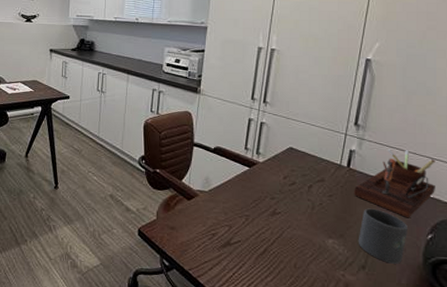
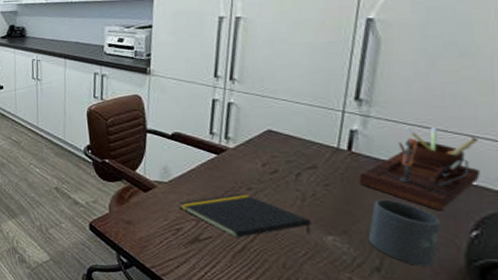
notepad: none [215,202,317,242] -> present [178,193,311,238]

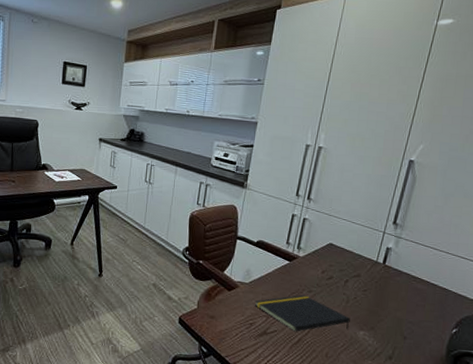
desk organizer: present [359,127,480,211] -> none [387,248,466,314]
mug: present [368,199,440,267] -> none [387,303,435,356]

